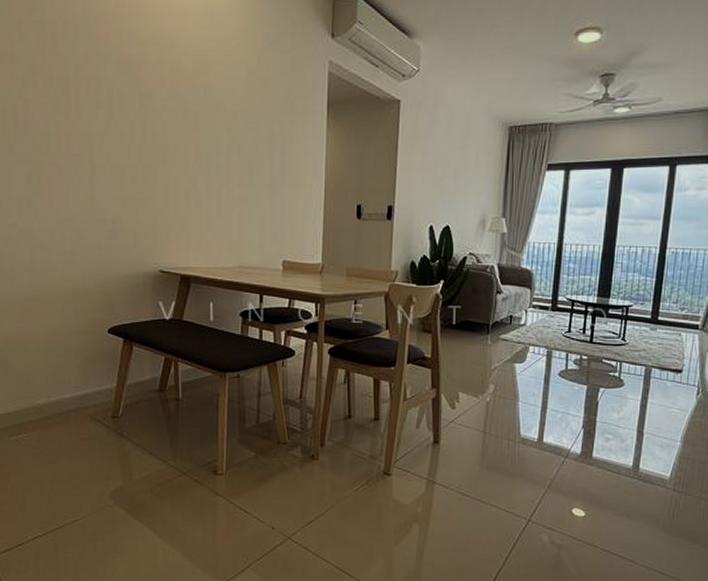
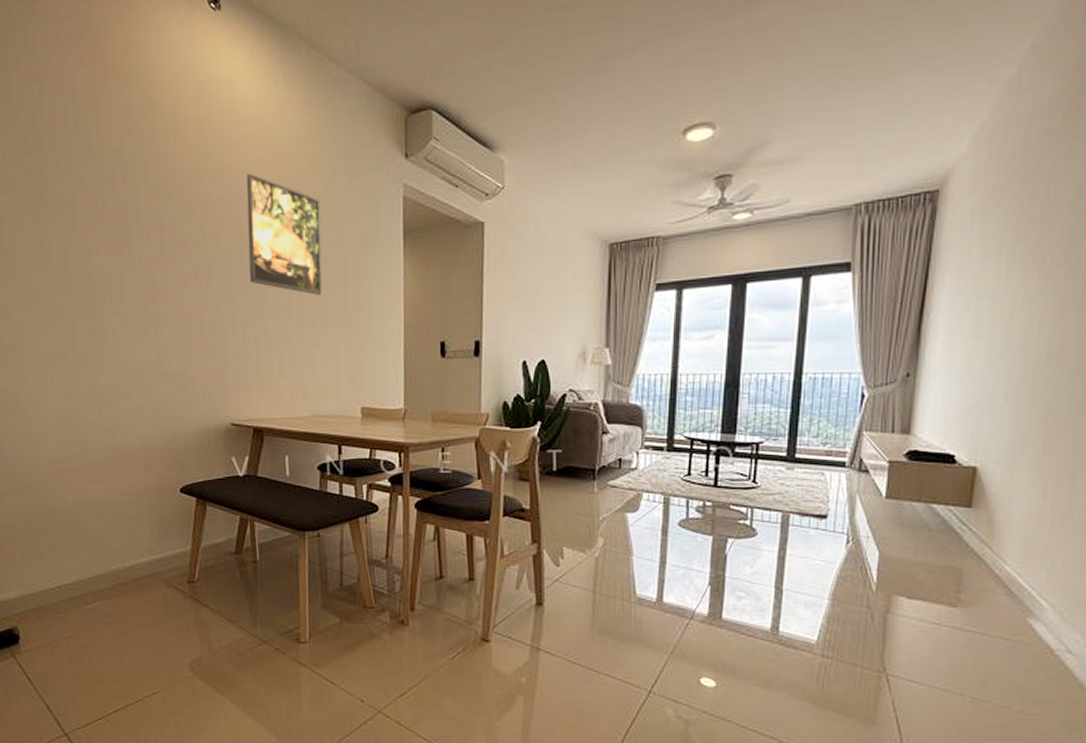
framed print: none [182,40,252,156] -> present [246,173,322,295]

